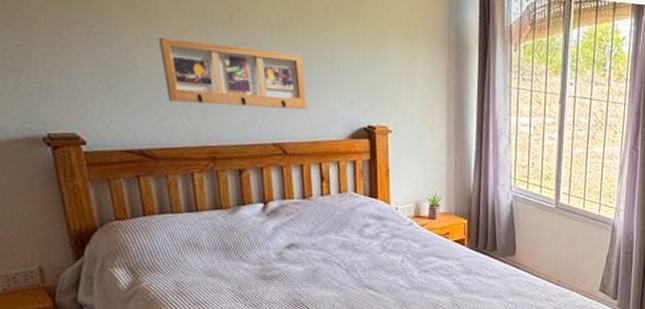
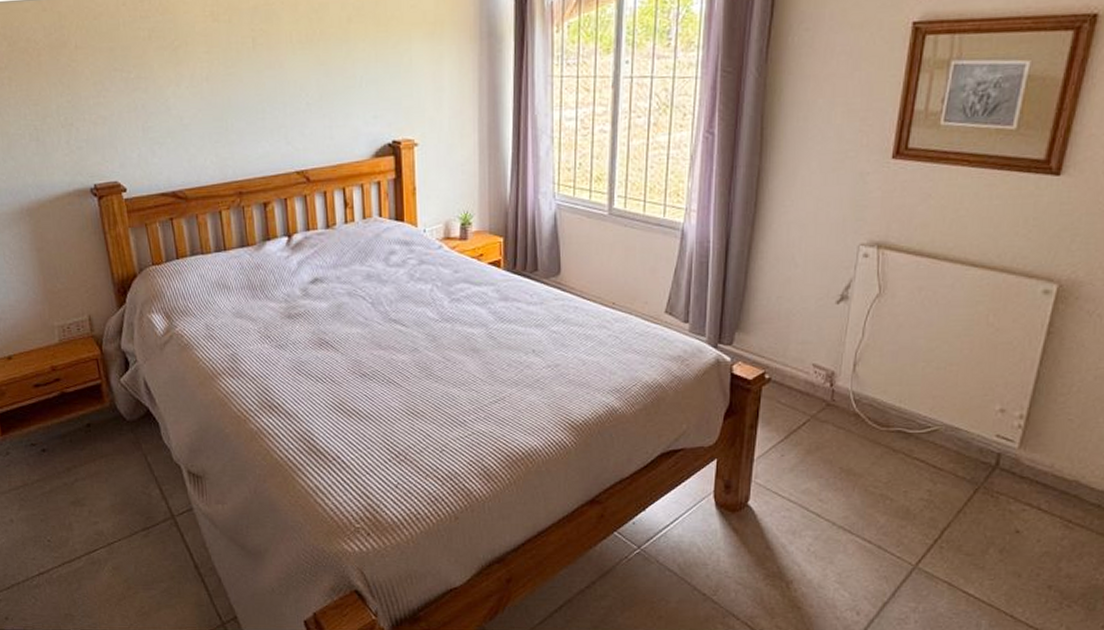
picture frame: present [158,37,307,110] -> none [188,71,329,139]

